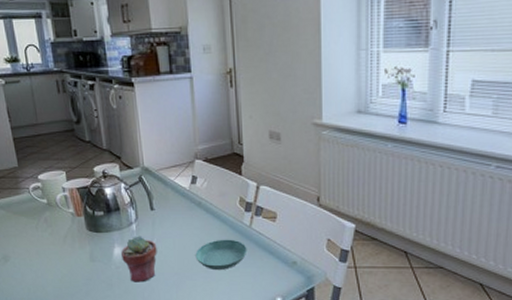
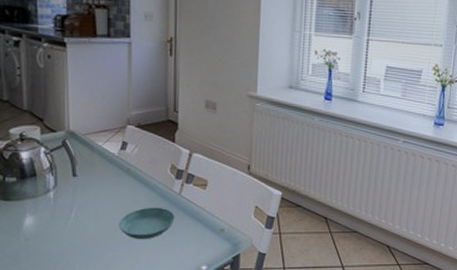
potted succulent: present [120,236,157,282] -> none [32,204,76,255]

